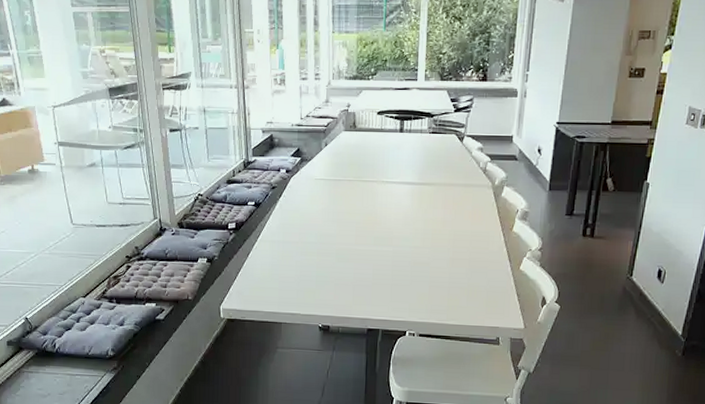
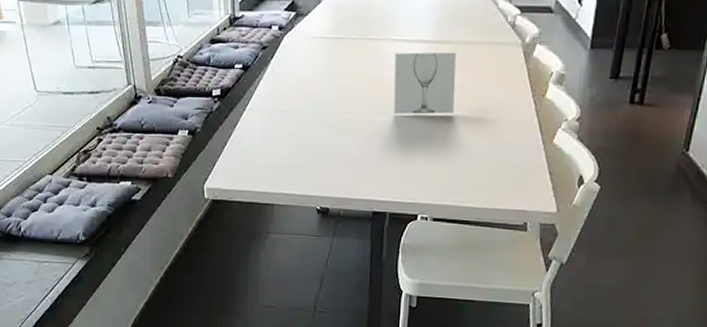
glass: none [384,192,438,245] -> present [393,52,456,115]

